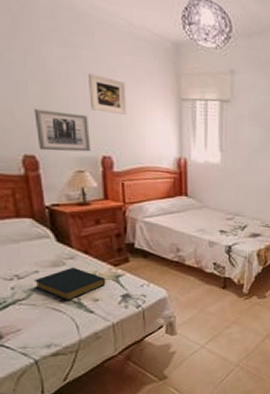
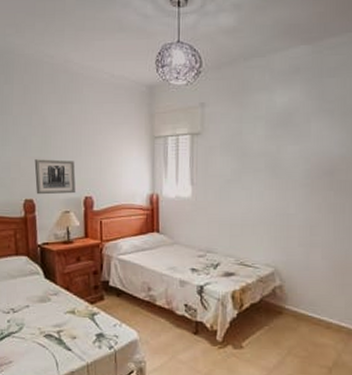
hardback book: present [33,267,106,300] -> none [24,303,83,336]
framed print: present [87,73,128,115] -> none [76,124,107,157]

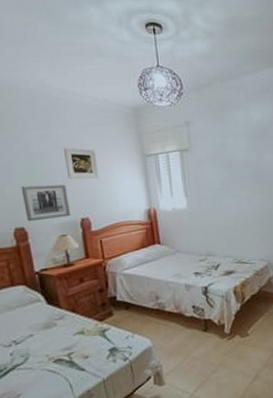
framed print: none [76,124,107,157] -> present [63,148,100,179]

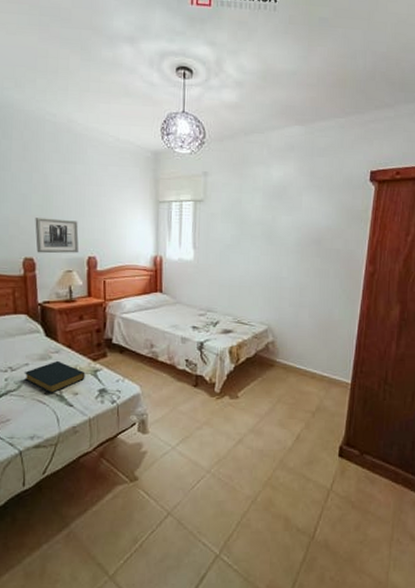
hardback book: none [29,326,94,361] -> present [23,360,85,393]
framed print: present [63,148,100,179] -> none [79,184,111,218]

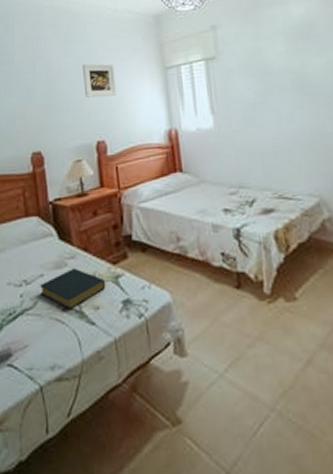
wall art: present [35,218,80,254] -> none [40,104,87,146]
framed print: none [79,184,111,218] -> present [81,64,117,98]

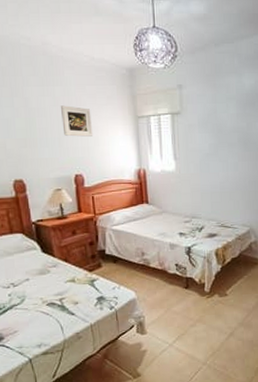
hardback book: present [39,267,106,309] -> none [25,274,83,304]

